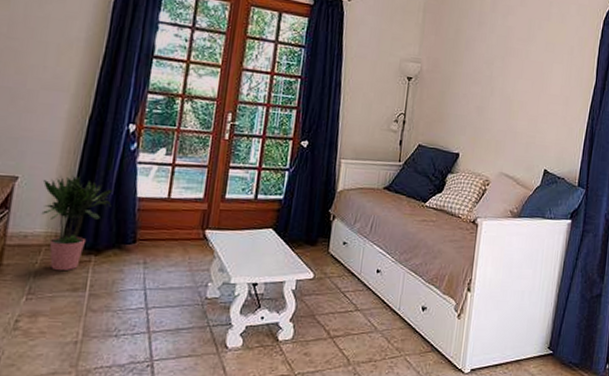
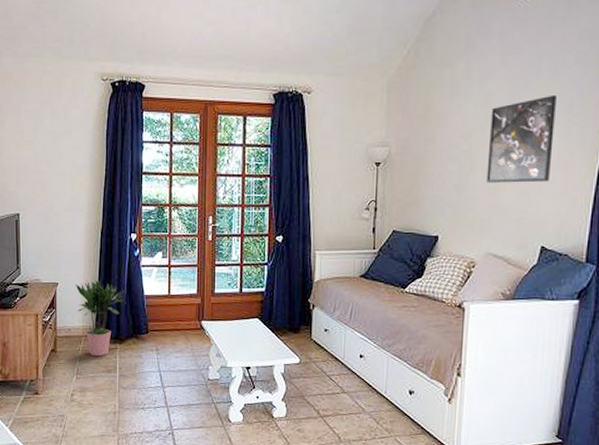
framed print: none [503,37,562,112] -> present [486,94,556,183]

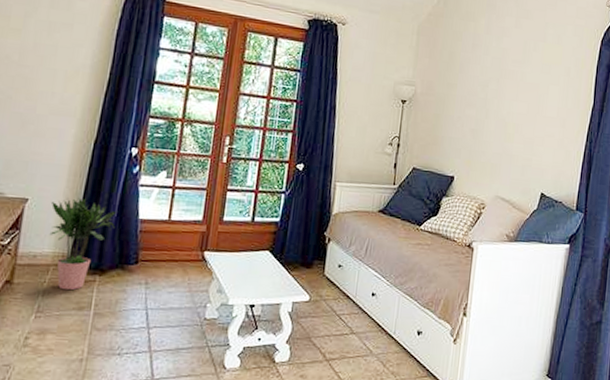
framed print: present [486,94,556,183] -> none [498,58,558,135]

